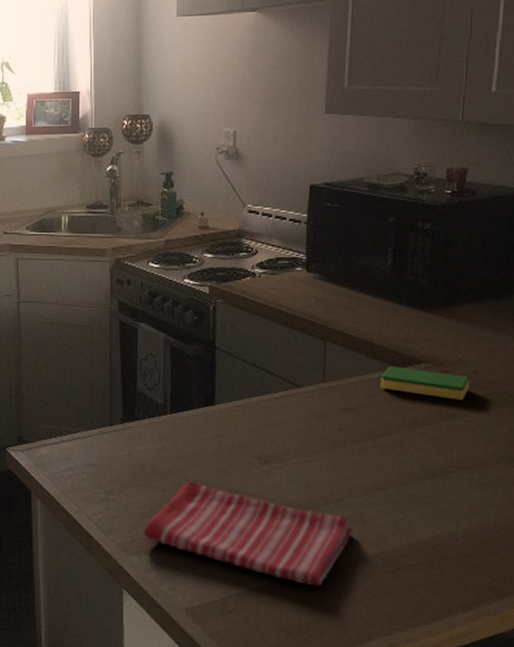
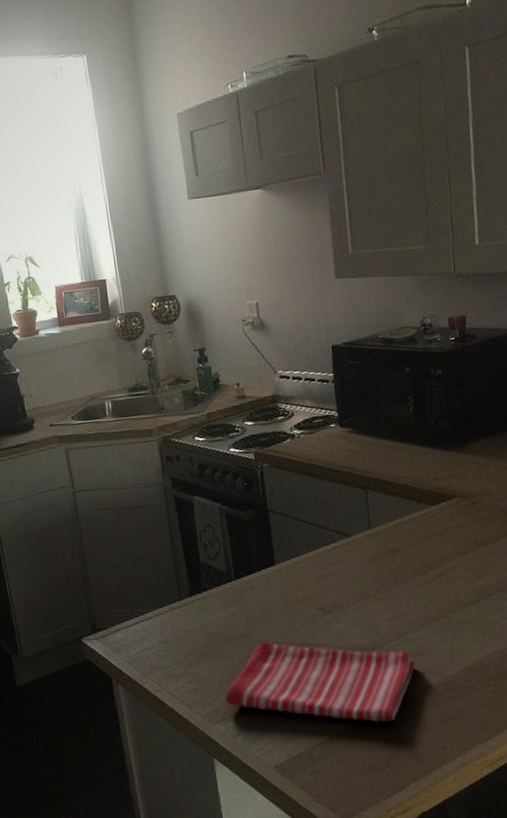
dish sponge: present [380,366,469,400] -> none [419,504,496,528]

